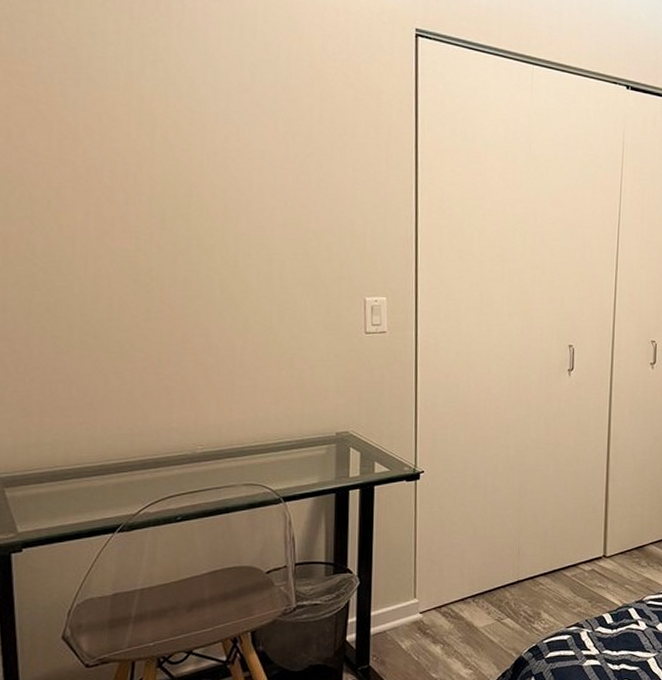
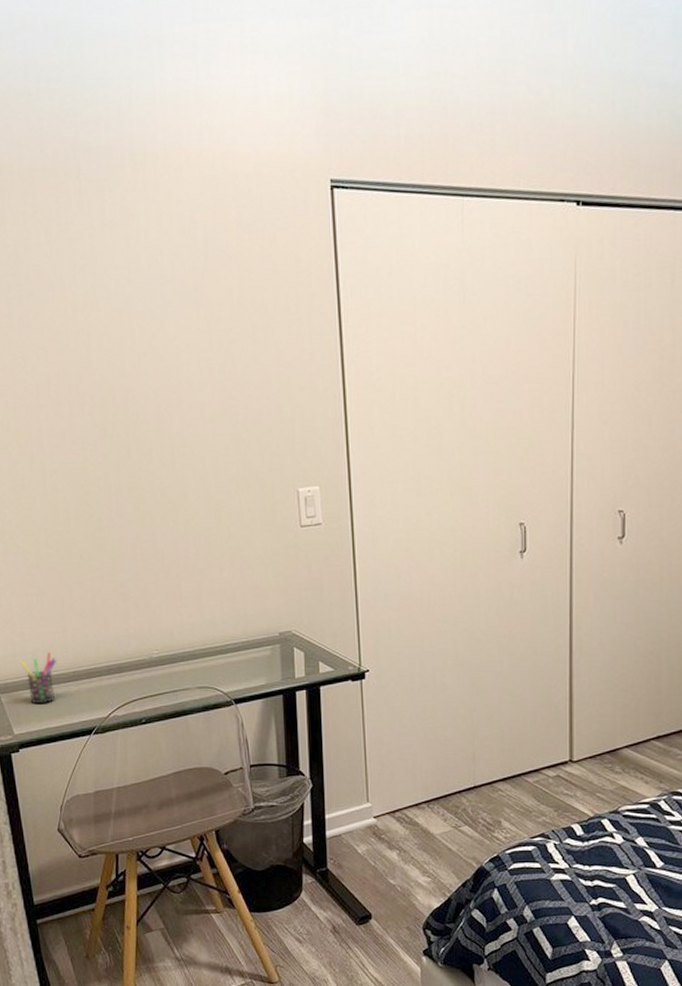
pen holder: none [34,443,82,498] -> present [19,651,57,703]

